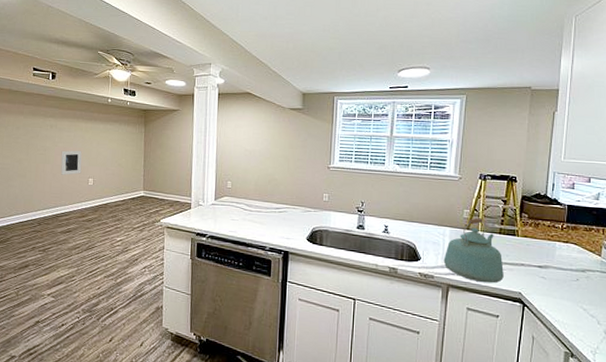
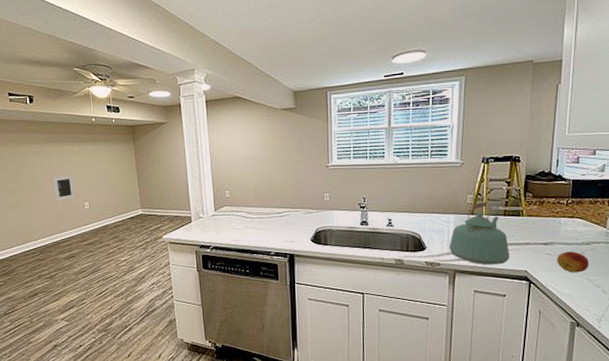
fruit: none [551,276,584,300] -> present [557,251,590,273]

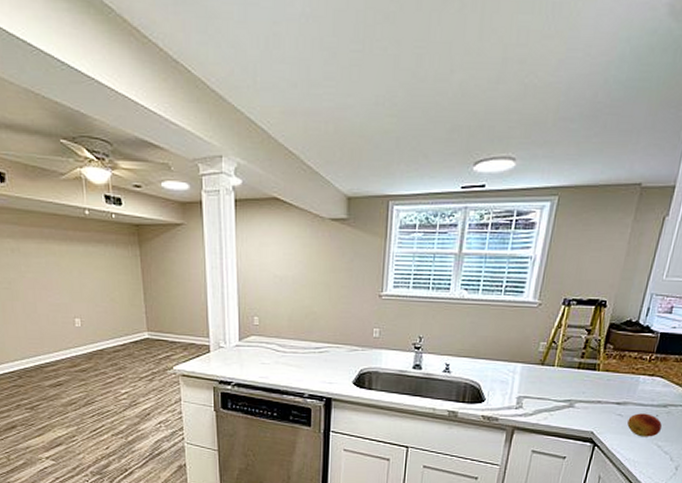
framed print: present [52,174,76,202] -> none [32,282,64,315]
kettle: present [449,202,510,265] -> none [510,351,578,424]

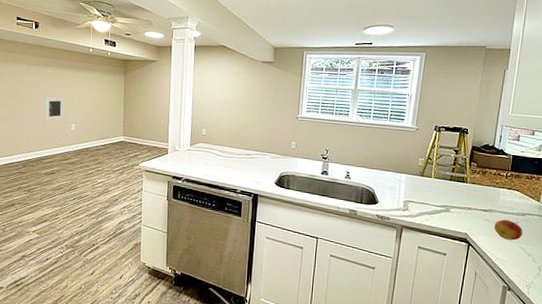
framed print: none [32,282,64,315] -> present [44,97,65,121]

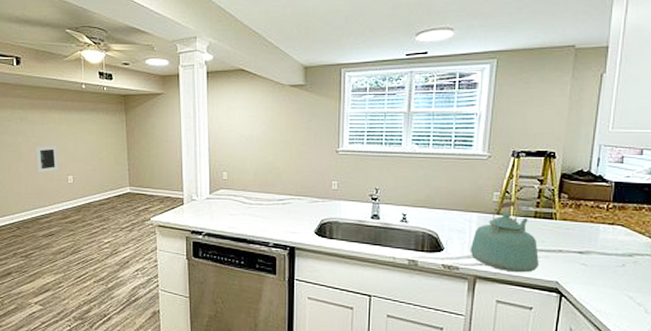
kettle: none [399,166,453,225] -> present [470,201,539,273]
fruit: present [494,219,523,241] -> none [593,263,631,288]

